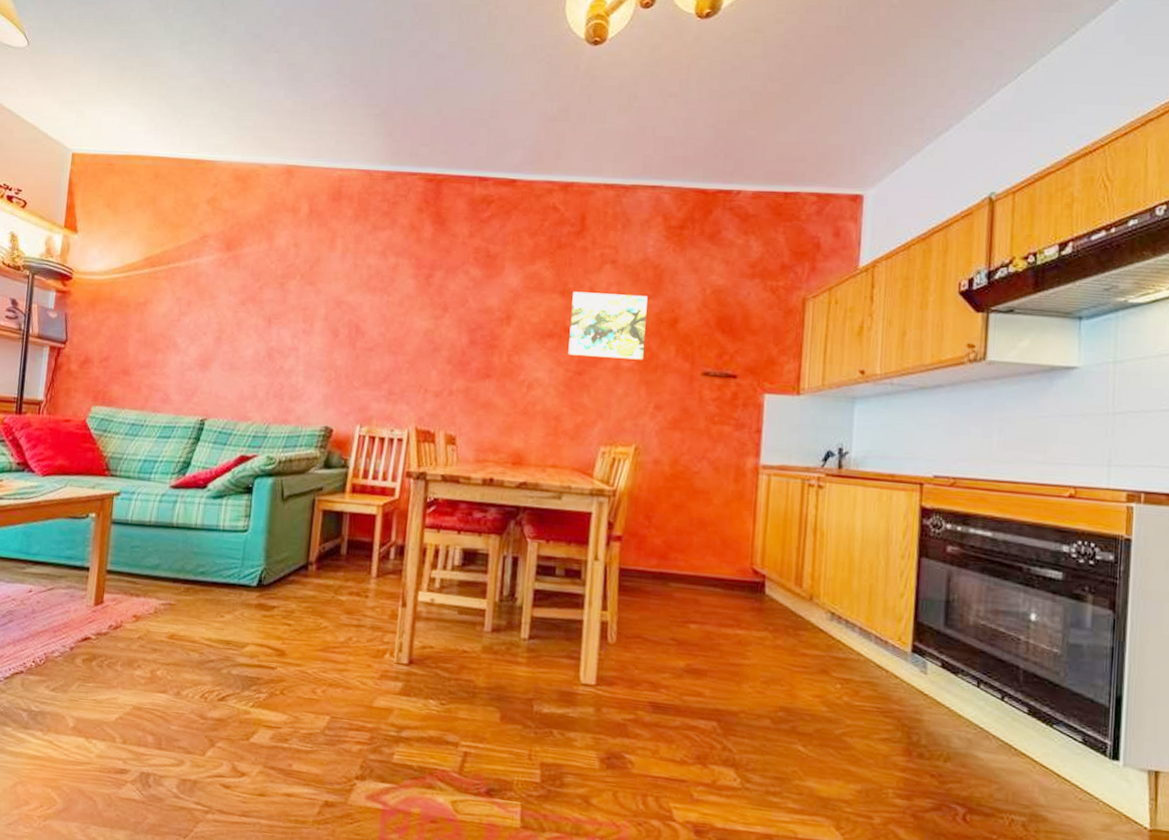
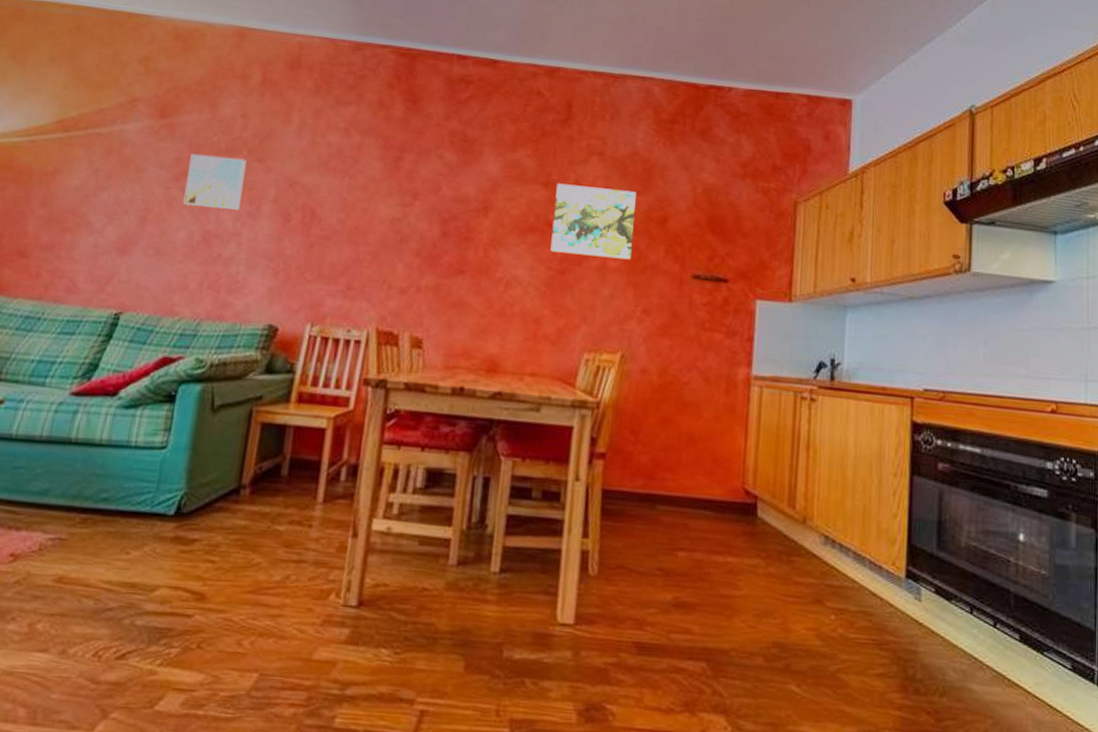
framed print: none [250,280,300,329] -> present [183,153,247,211]

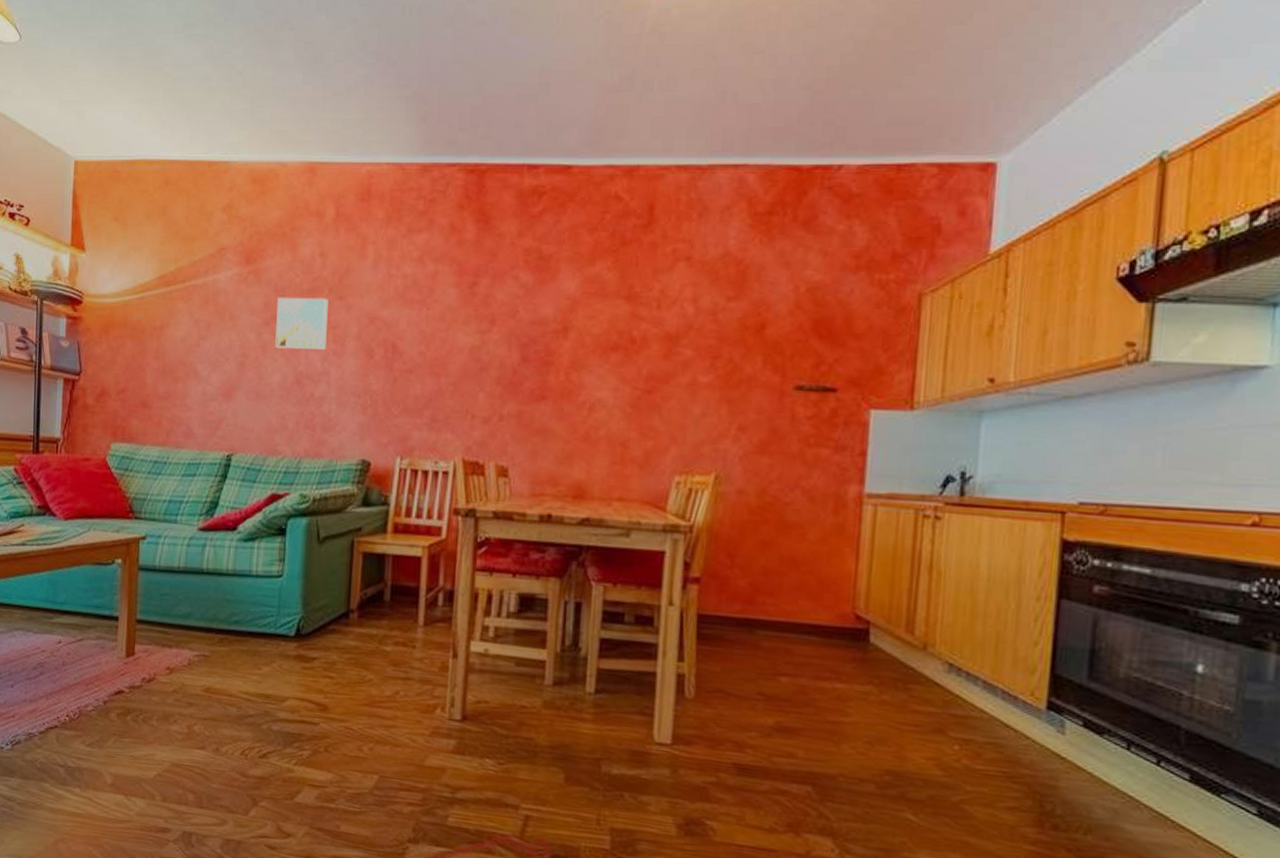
wall art: present [550,183,636,260] -> none [635,295,729,374]

